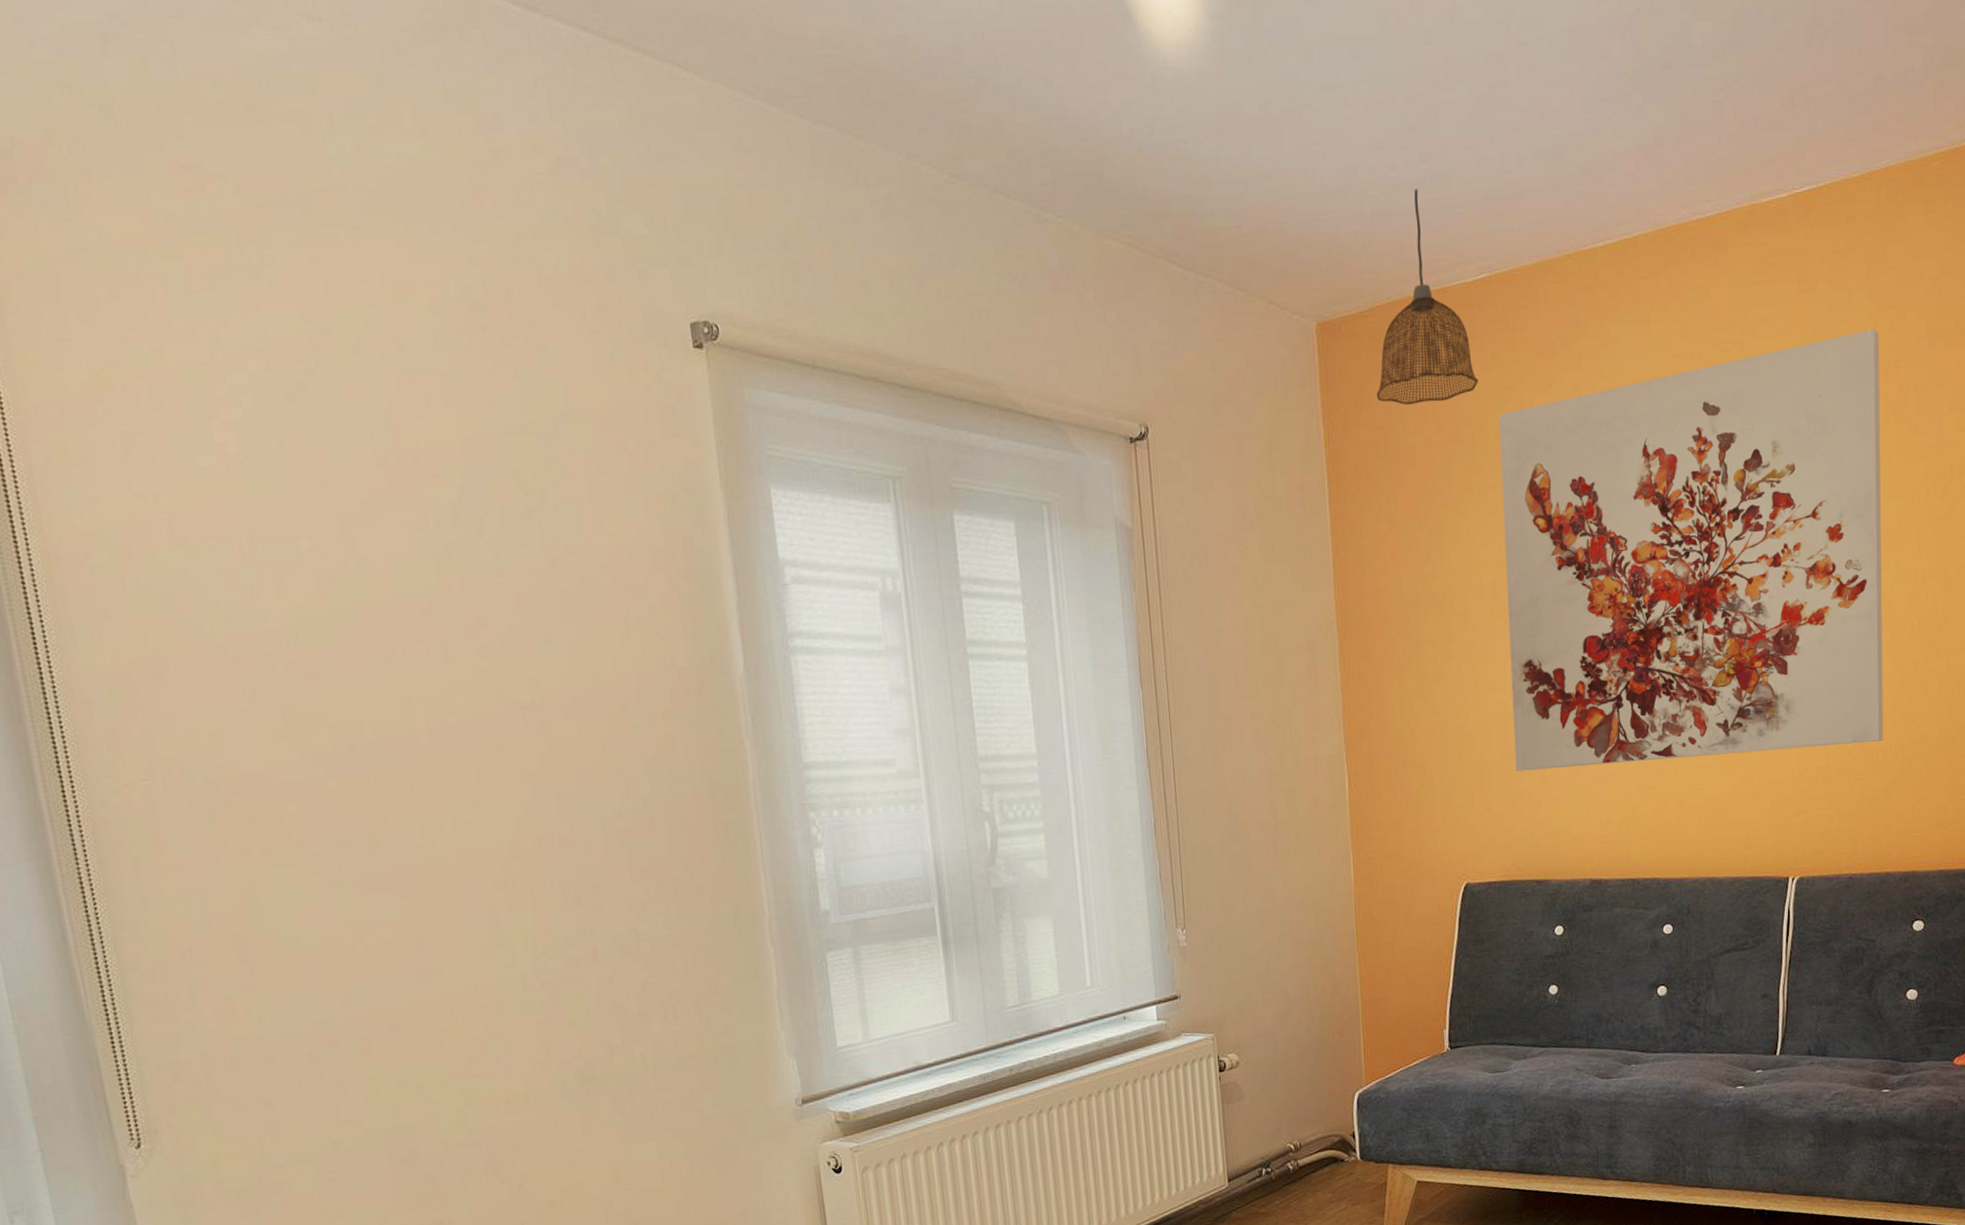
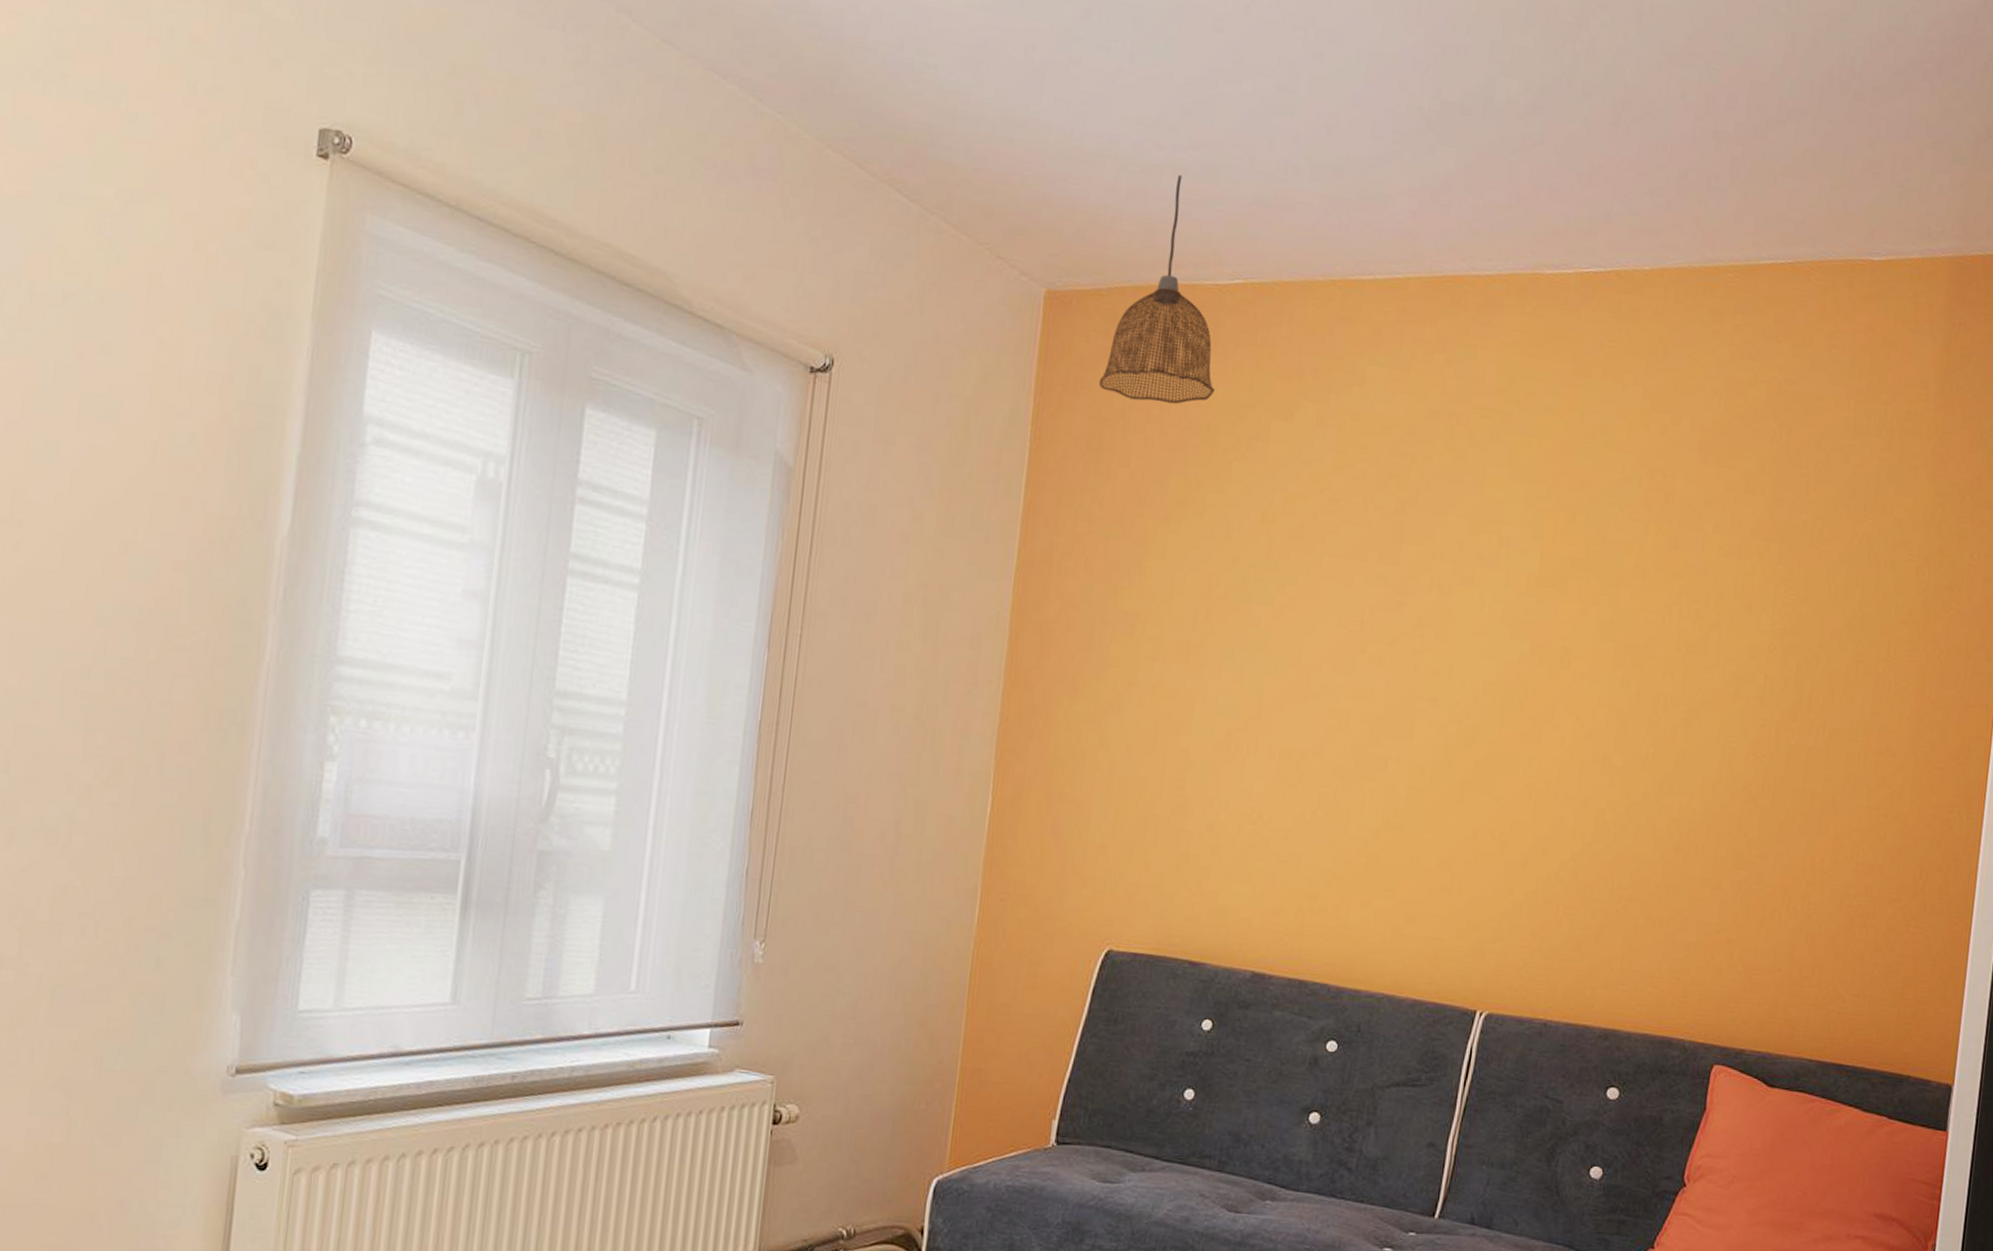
wall art: present [1498,328,1883,772] -> none [1186,428,1650,875]

